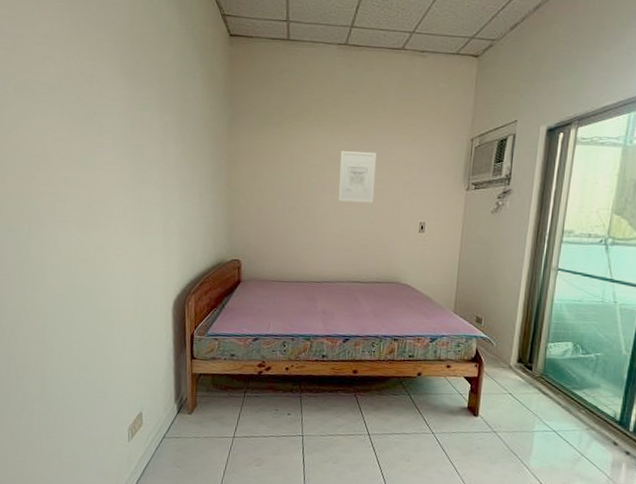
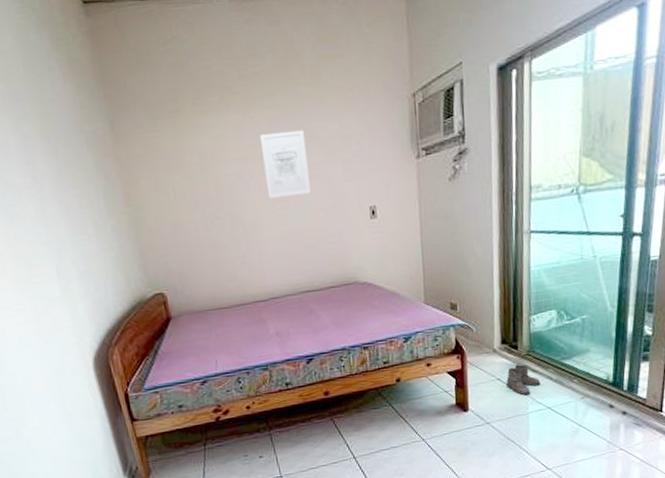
boots: none [516,384,550,415] -> present [505,364,541,396]

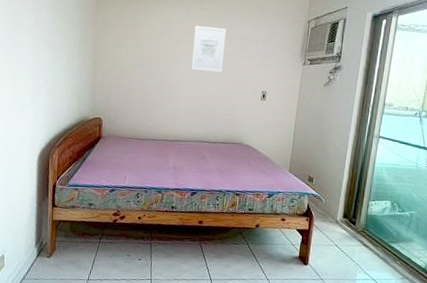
boots: present [505,364,541,396] -> none [341,237,370,265]

